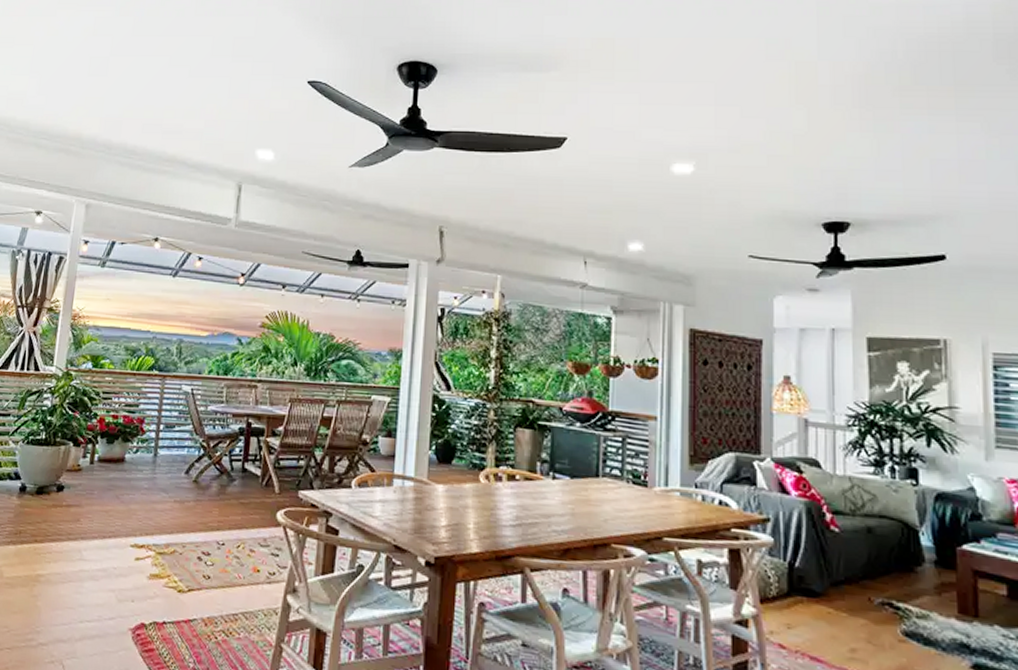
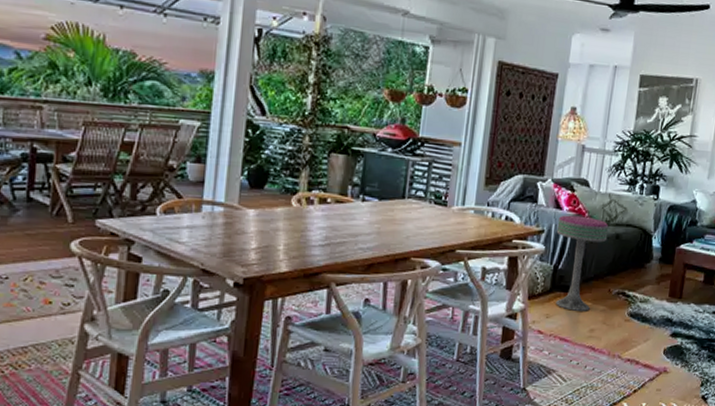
bar stool: none [785,501,856,624] -> present [556,215,609,311]

